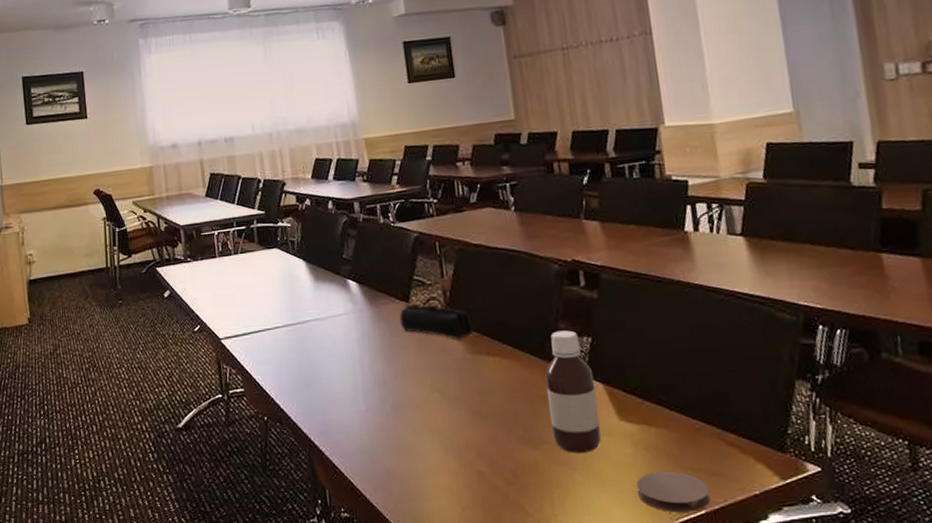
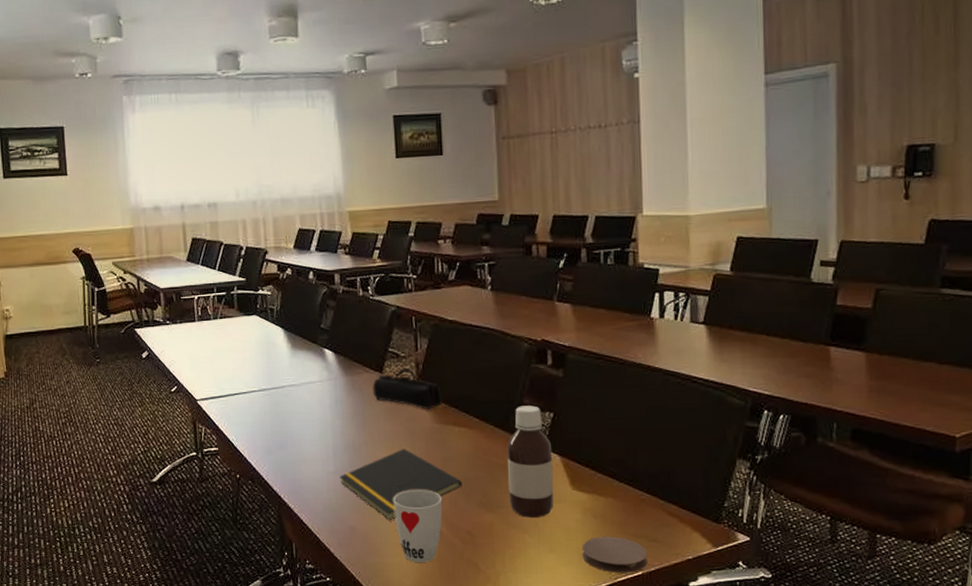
notepad: none [371,382,502,461] -> present [339,449,462,520]
cup: none [429,426,483,507] -> present [393,490,443,562]

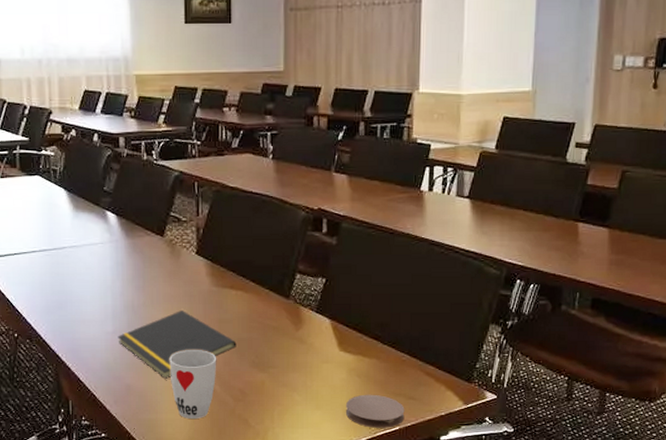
pencil case: present [372,368,443,410] -> none [153,233,222,273]
bottle: present [507,405,554,518] -> none [280,271,323,377]

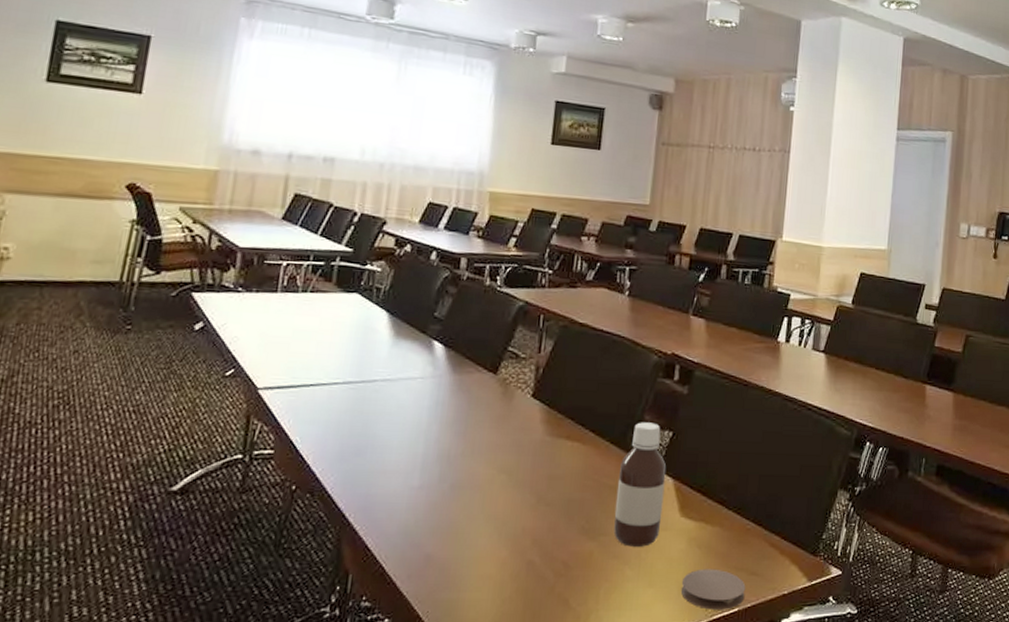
notepad: present [118,311,237,379] -> none [424,463,566,547]
cup: present [169,350,217,419] -> none [481,512,541,598]
bottle: none [280,271,323,377] -> present [614,422,667,547]

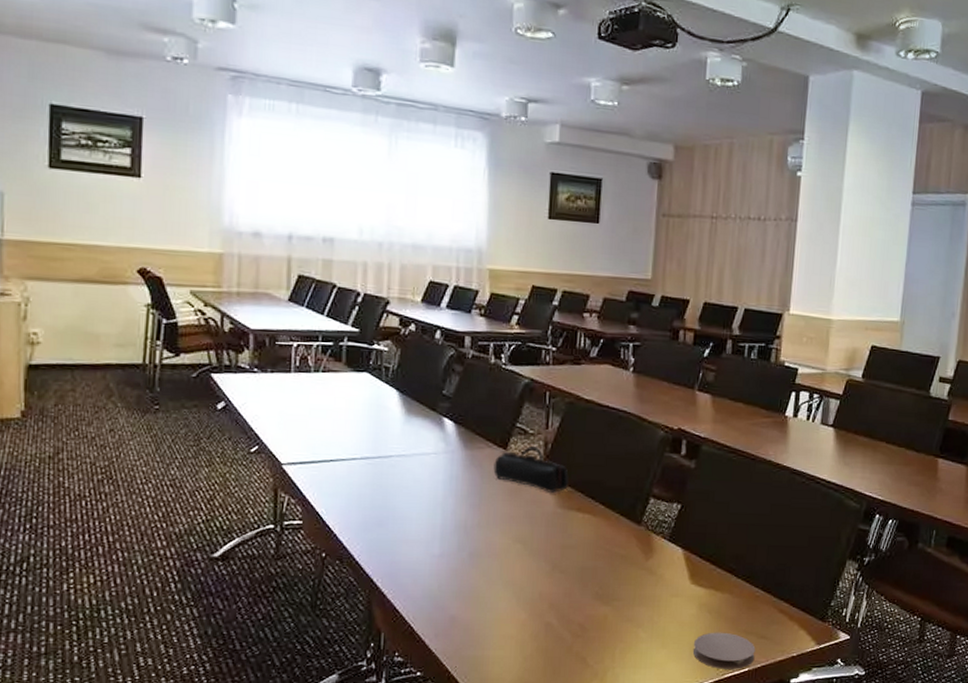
pencil case: none [481,371,559,420] -> present [493,446,569,493]
bottle: present [614,422,667,547] -> none [626,495,676,611]

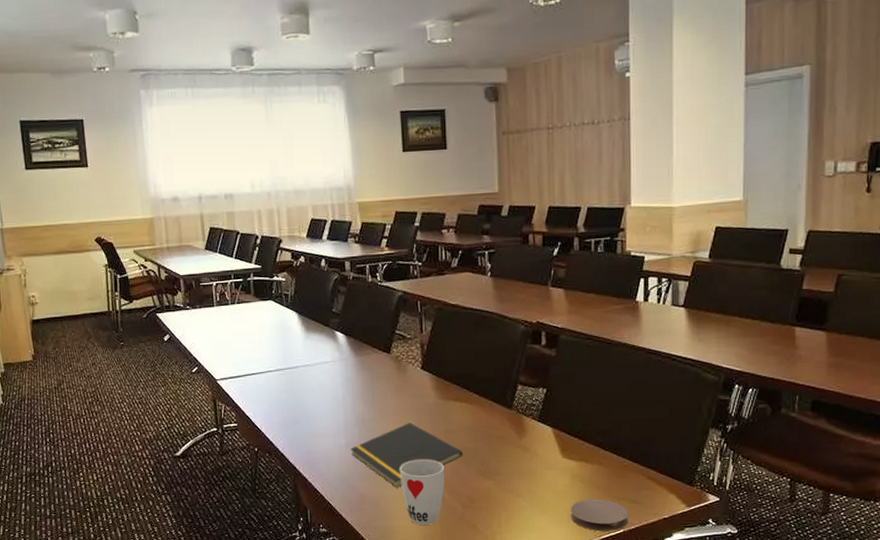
notepad: none [445,533,580,610] -> present [350,423,463,488]
pencil case: present [493,446,569,493] -> none [381,349,446,387]
cup: none [502,578,557,656] -> present [400,460,445,525]

